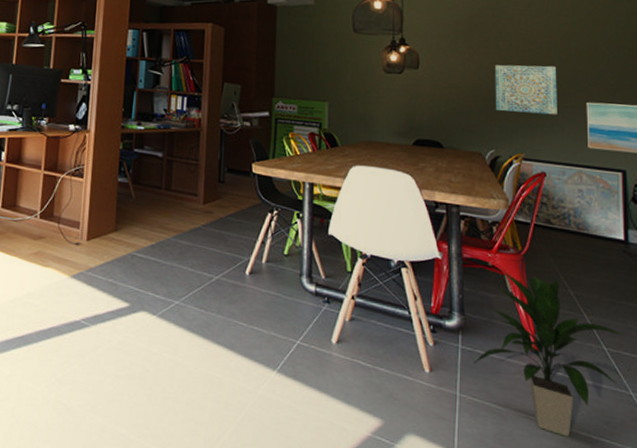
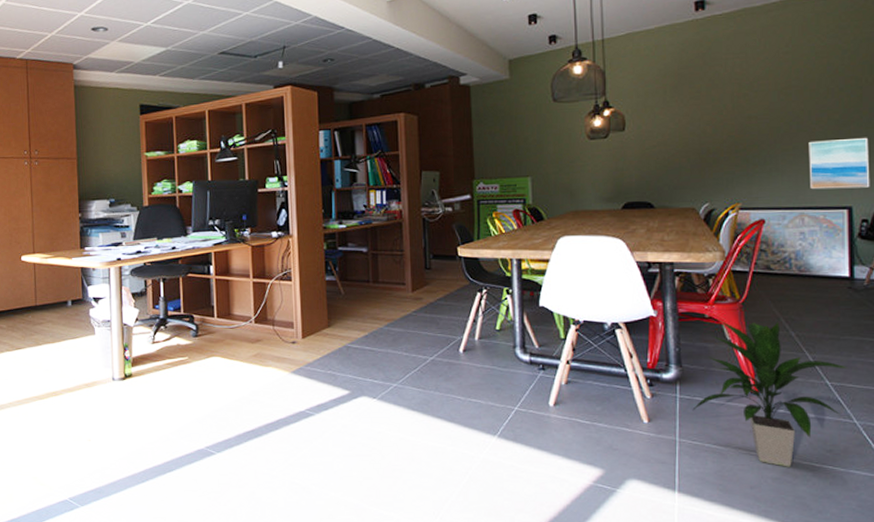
wall art: present [495,64,557,115] -> none [708,108,777,162]

